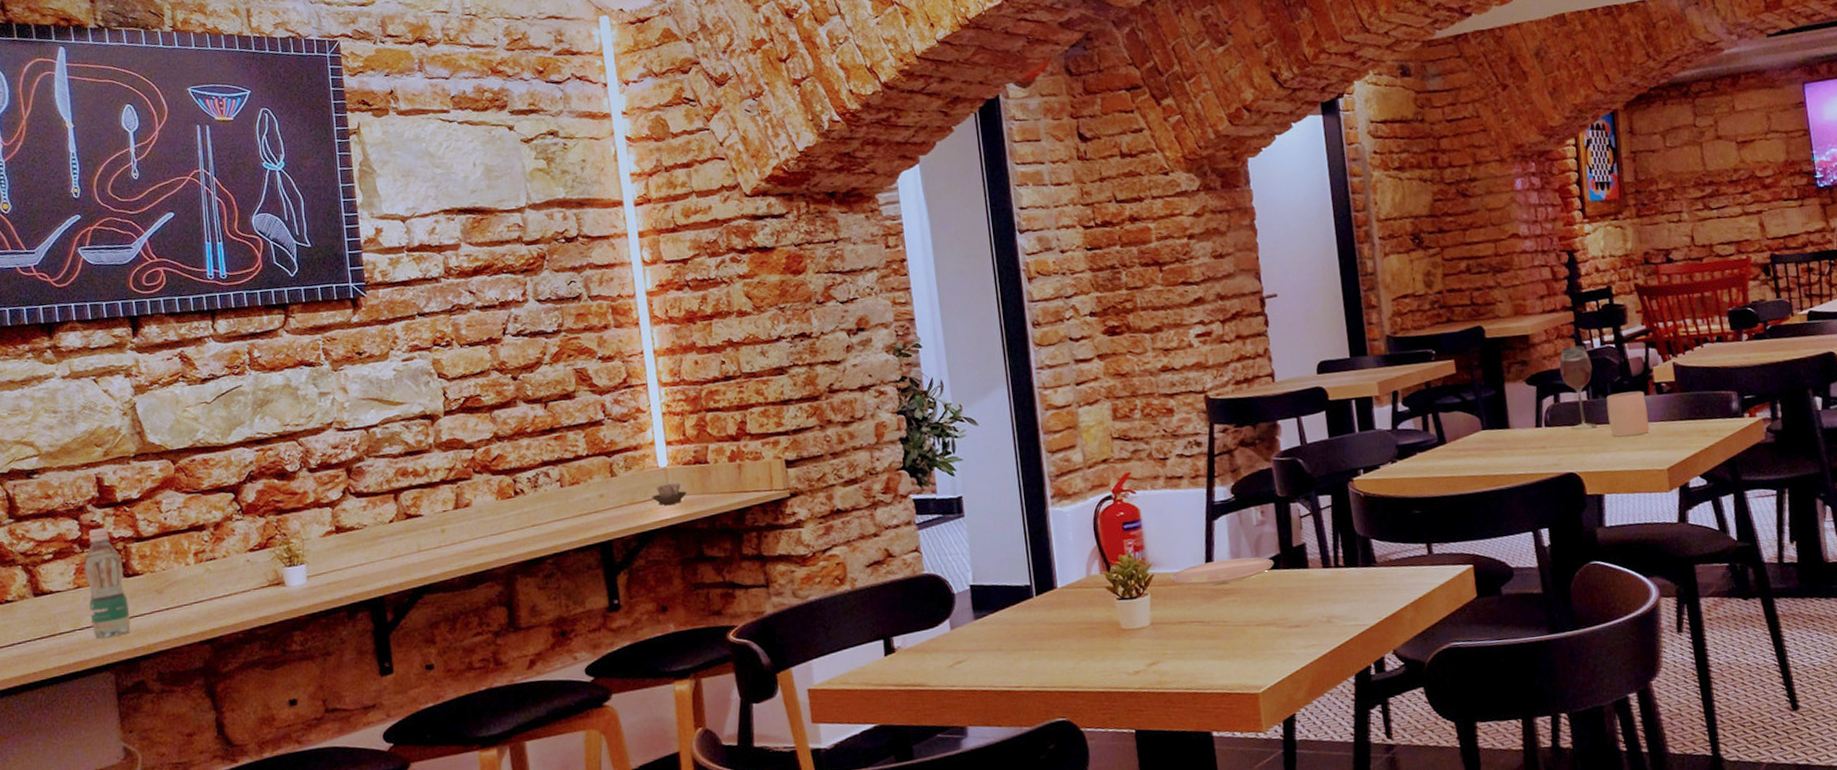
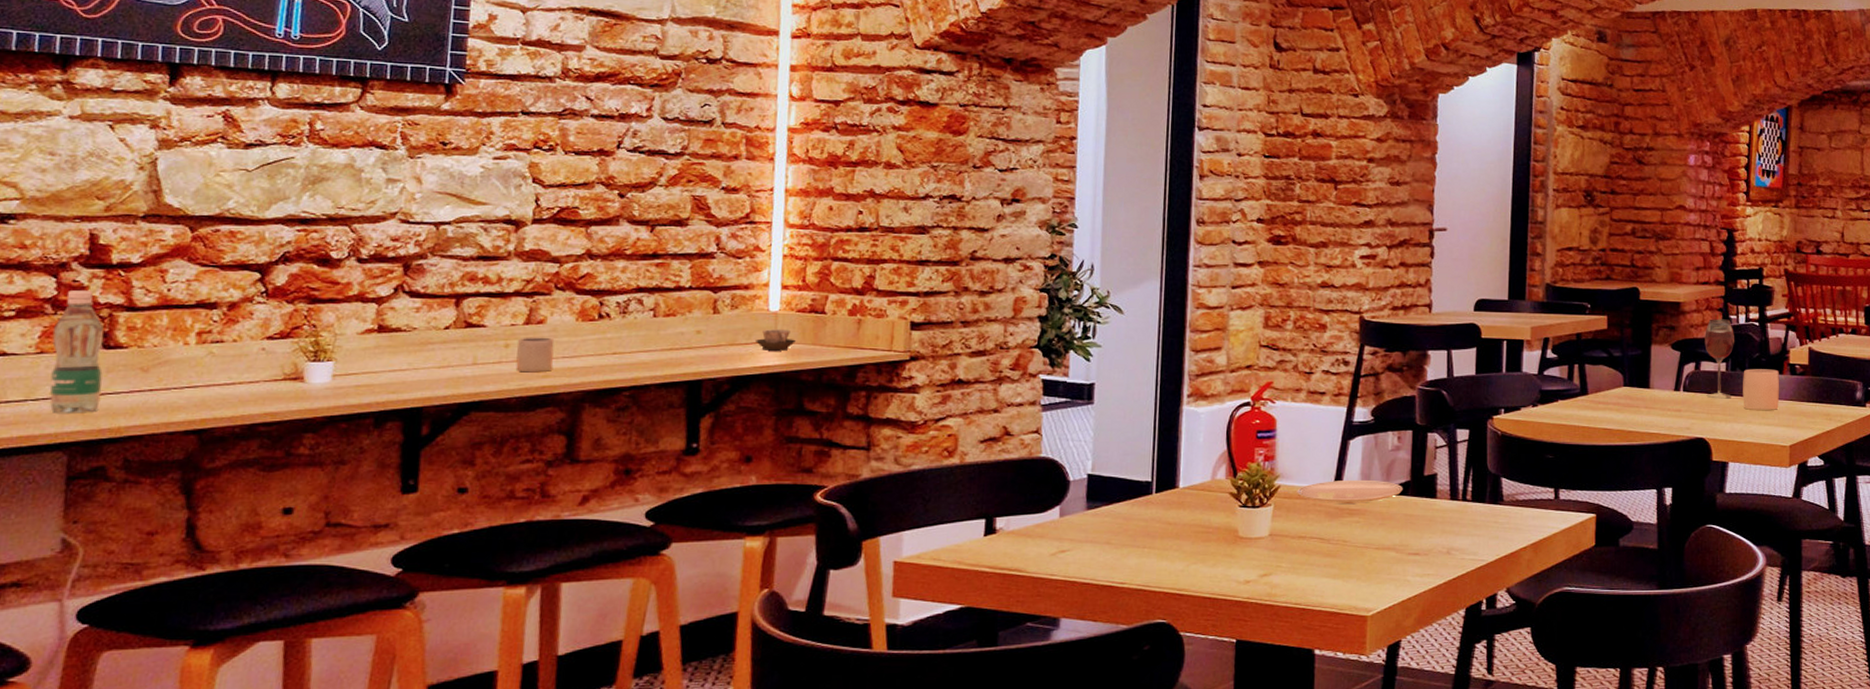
cup: none [450,518,485,554] -> present [515,337,555,373]

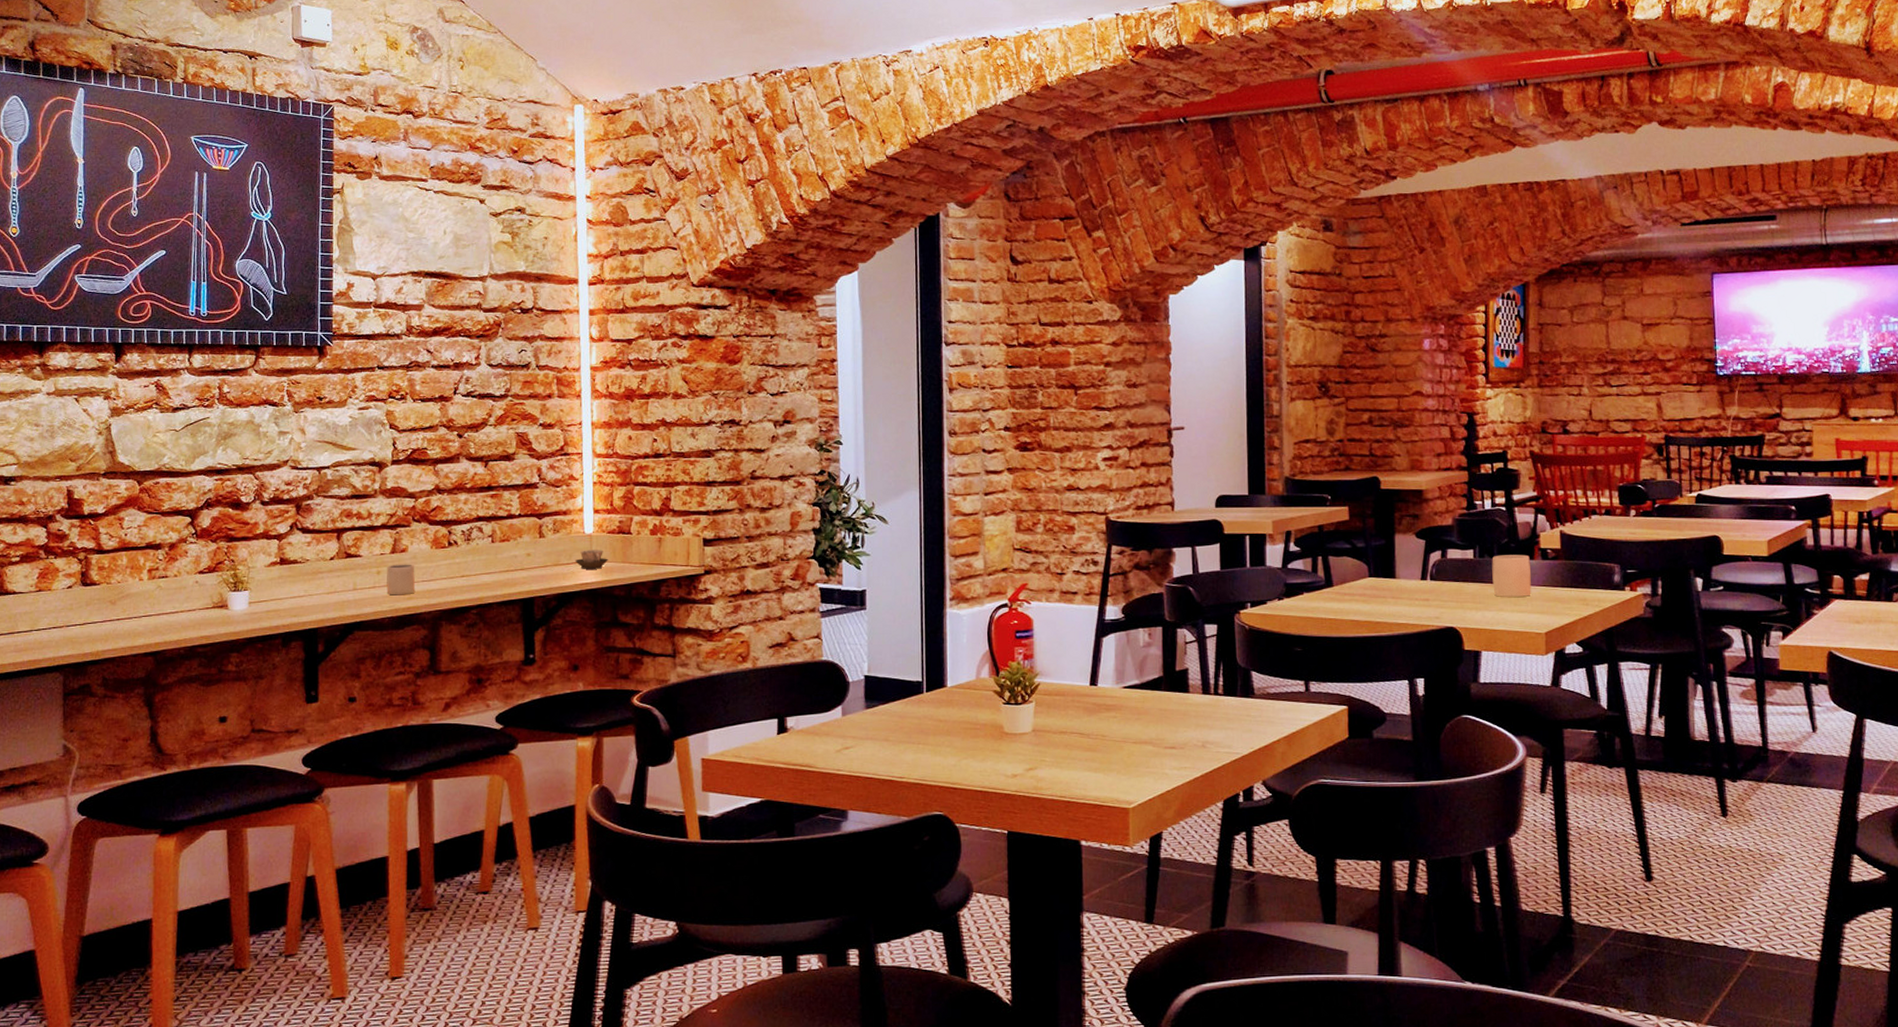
bottle: present [49,290,104,415] -> none [46,538,84,642]
plate: present [1297,479,1403,505] -> none [1056,676,1156,700]
wineglass: present [1705,319,1734,399] -> none [1449,505,1481,587]

